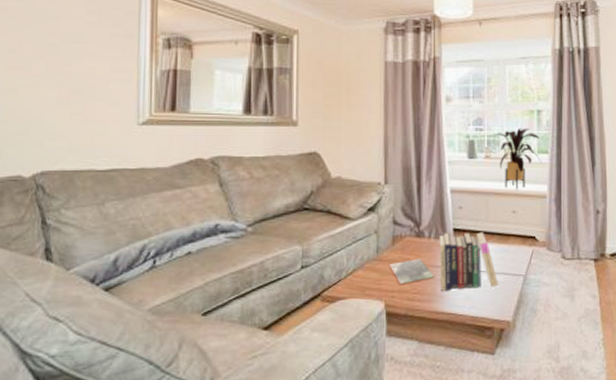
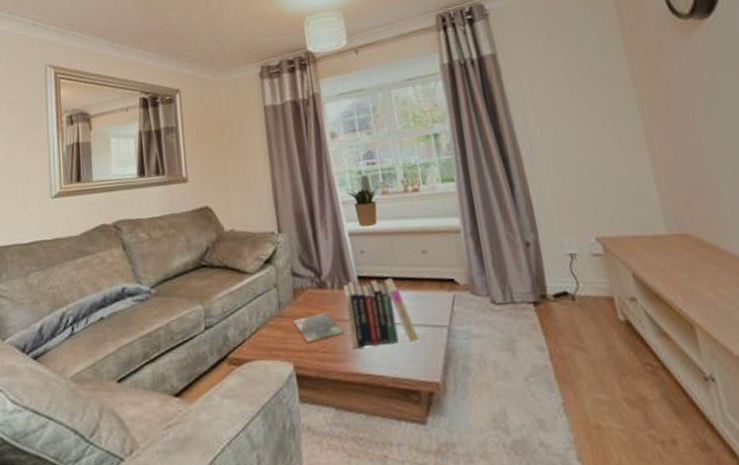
potted plant: none [453,151,485,185] -> present [346,188,382,227]
house plant: present [489,128,543,190] -> none [383,155,450,226]

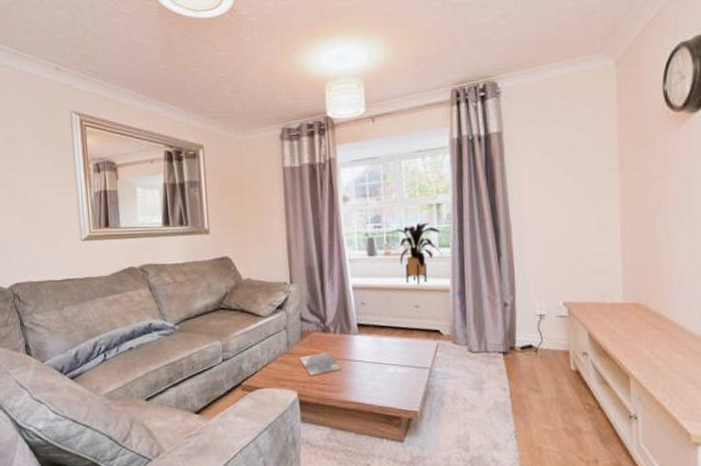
books: present [343,277,419,349] -> none [344,325,404,382]
potted plant: present [346,188,382,227] -> none [353,248,385,282]
house plant: none [383,155,450,226] -> present [388,222,444,285]

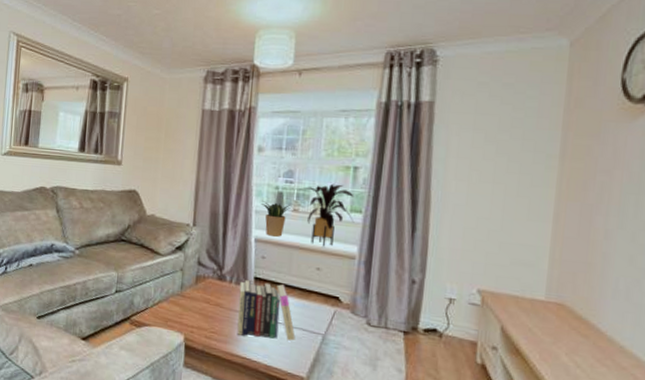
magazine: present [299,352,342,376] -> none [191,300,233,323]
books: none [344,325,404,382] -> present [237,280,295,341]
potted plant: none [353,248,385,282] -> present [260,201,294,237]

